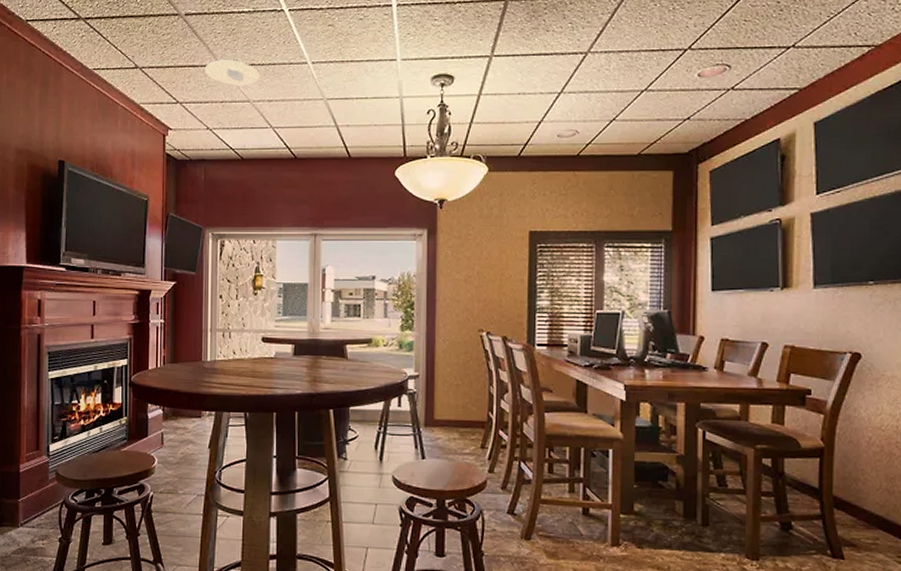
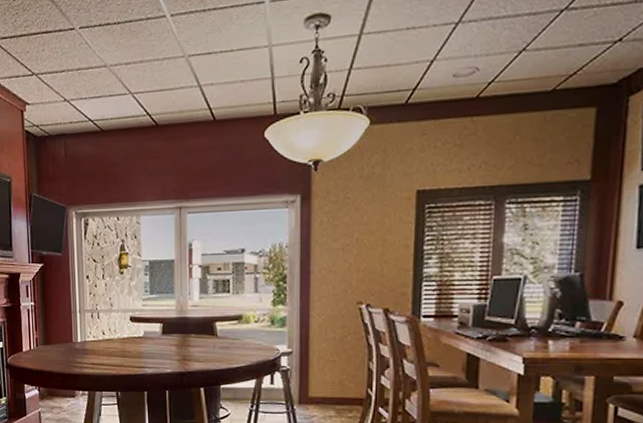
recessed light: present [204,60,260,86] -> none [58,21,116,50]

